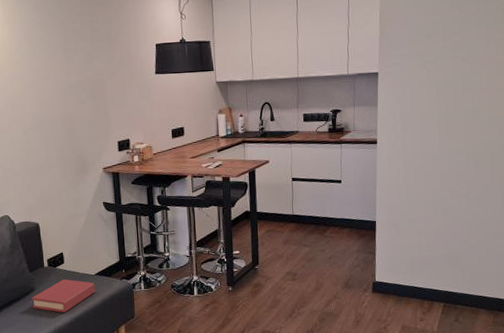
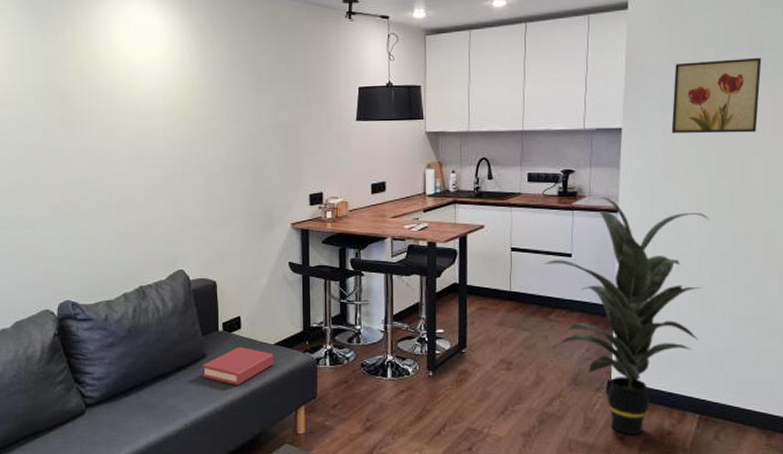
indoor plant: none [319,131,449,324] -> present [544,197,710,434]
wall art: none [417,9,486,75] -> present [671,57,762,134]

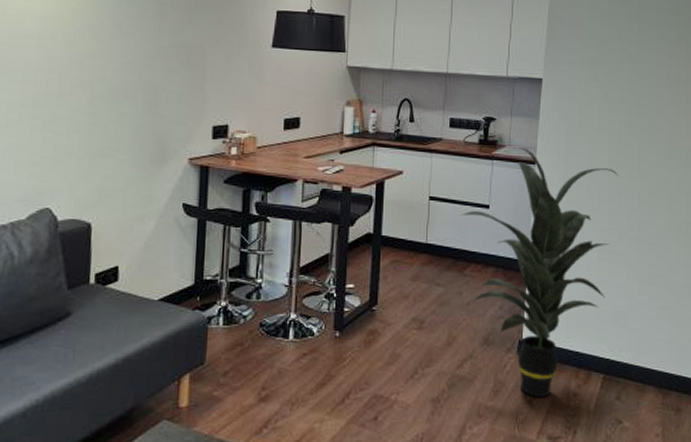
hardback book: present [202,346,274,386] -> none [64,302,156,351]
wall art: present [671,57,762,134] -> none [587,19,668,93]

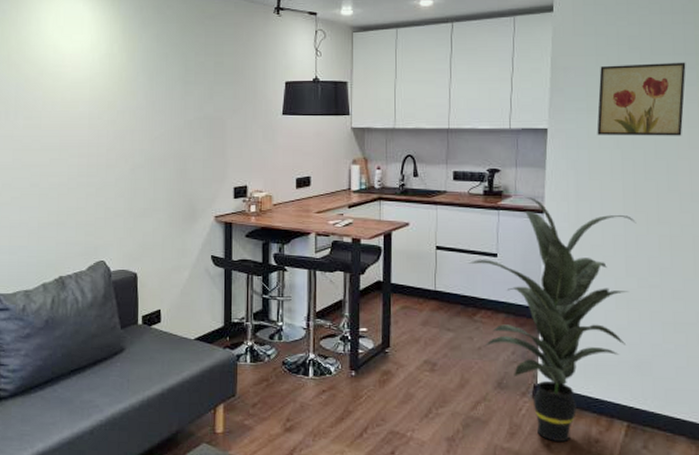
wall art: none [587,19,668,93] -> present [597,62,686,136]

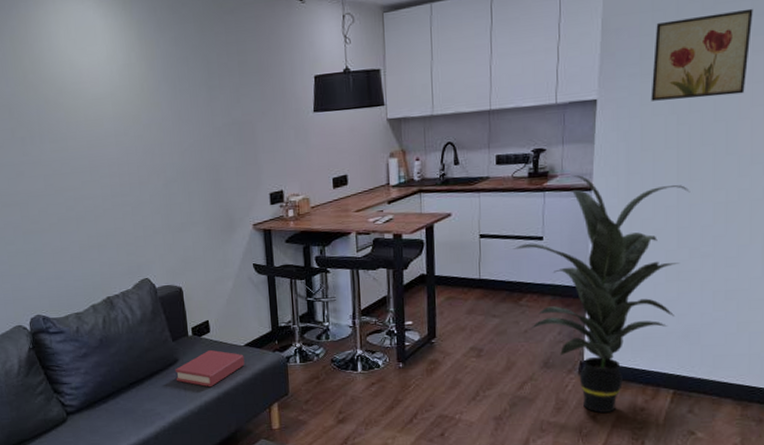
hardback book: none [120,340,193,382] -> present [175,349,245,387]

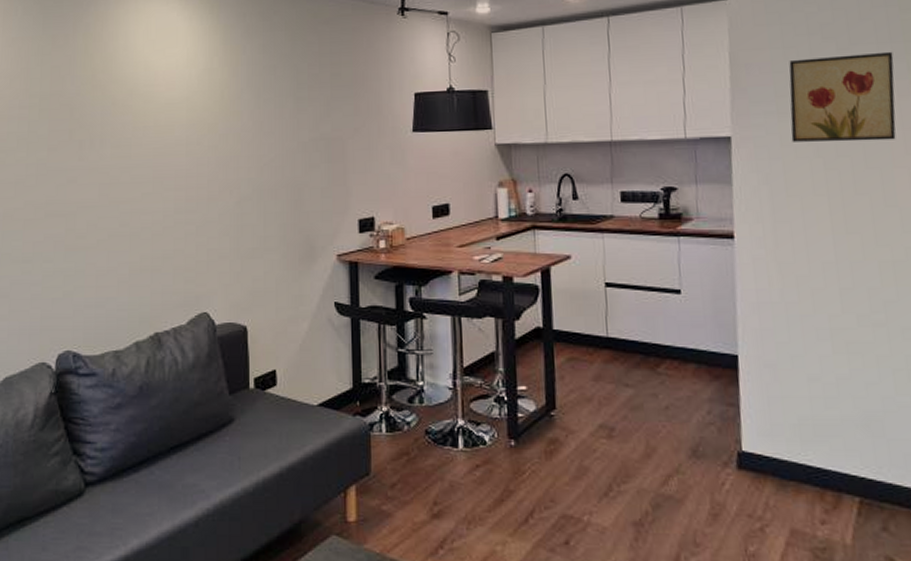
hardback book: present [175,349,245,387] -> none [229,408,317,459]
indoor plant: present [514,175,690,413] -> none [647,220,849,524]

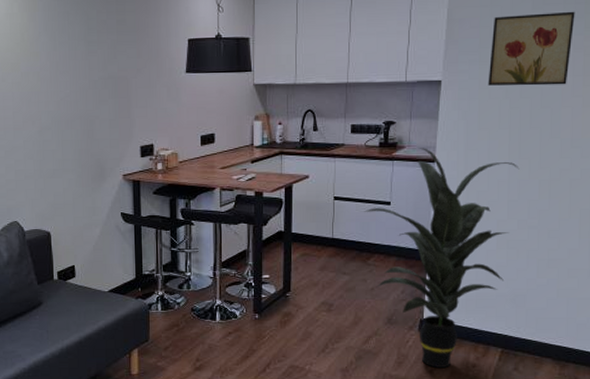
indoor plant: none [647,220,849,524] -> present [364,148,520,368]

